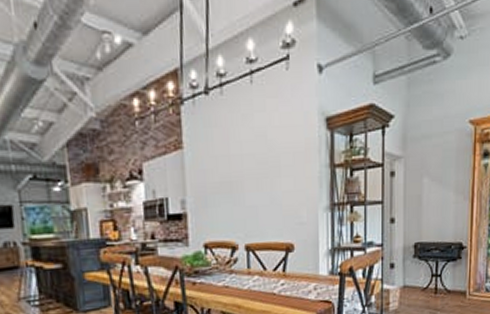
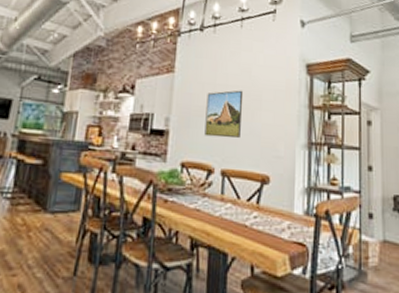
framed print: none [221,158,261,214] -> present [204,90,244,139]

